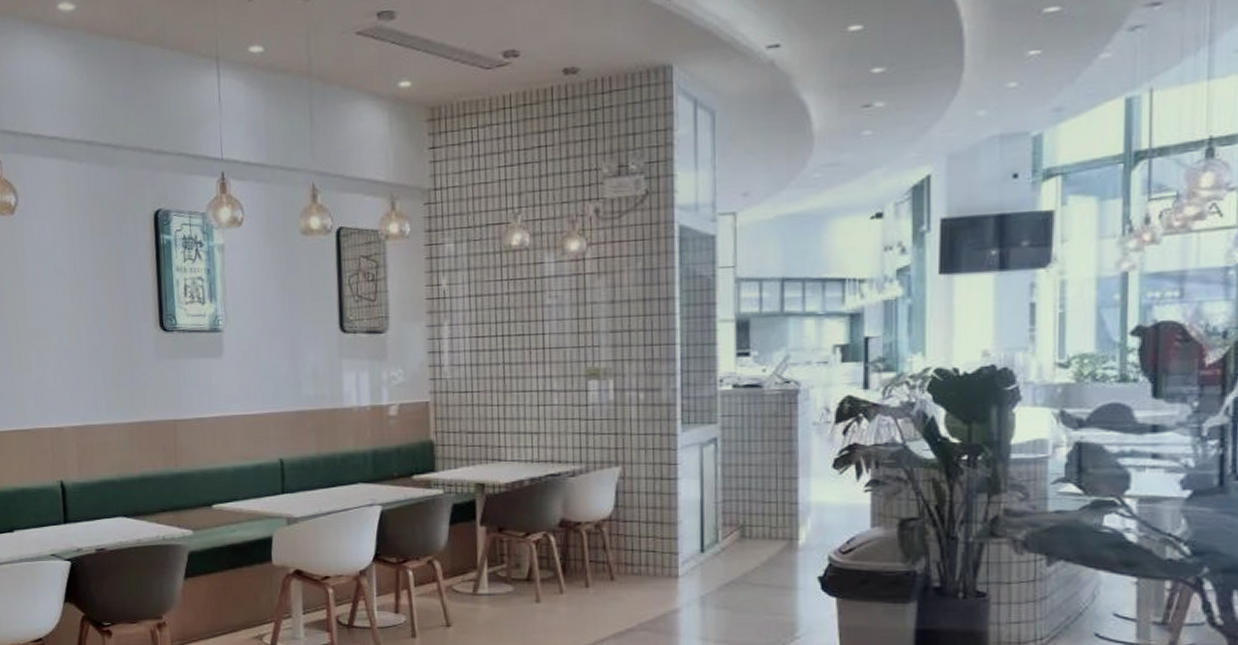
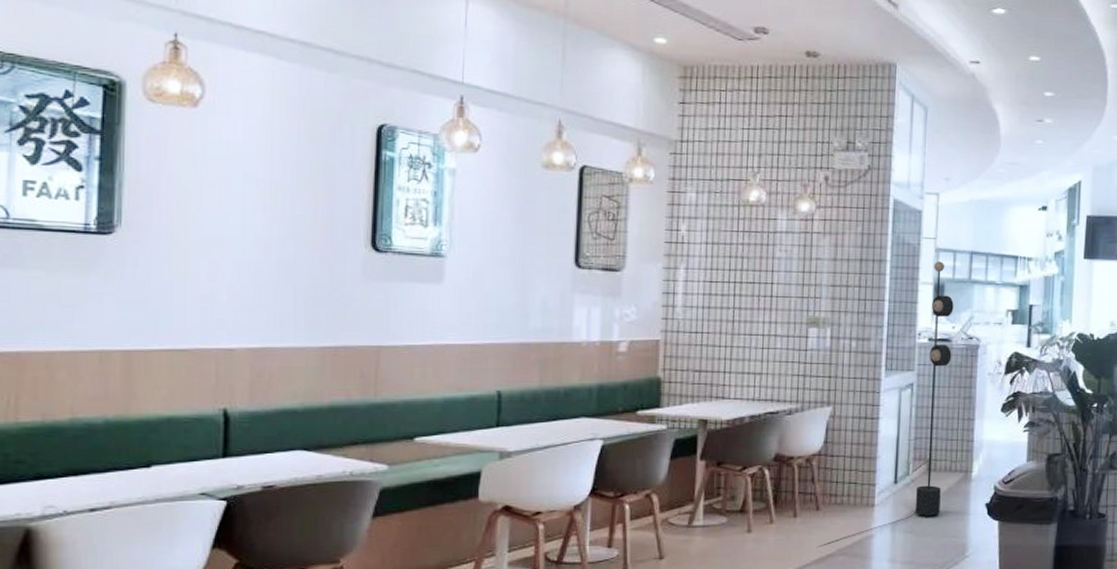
floor lamp: none [614,293,764,621] -> present [817,261,954,548]

